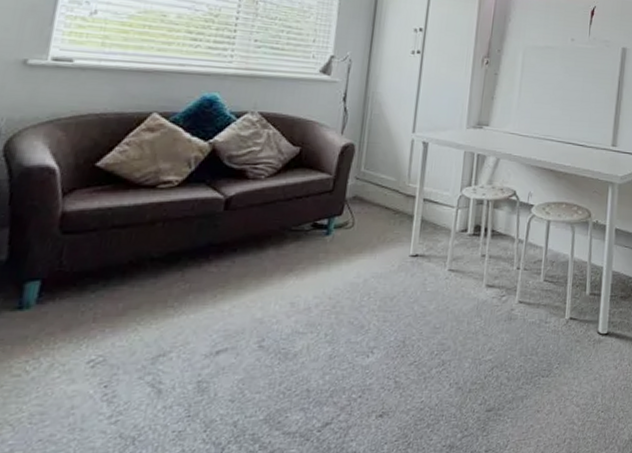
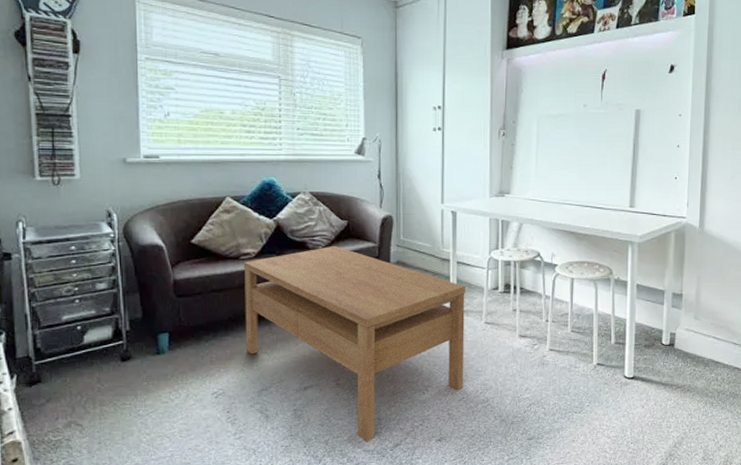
coffee table: none [145,175,431,422] -> present [243,245,466,442]

